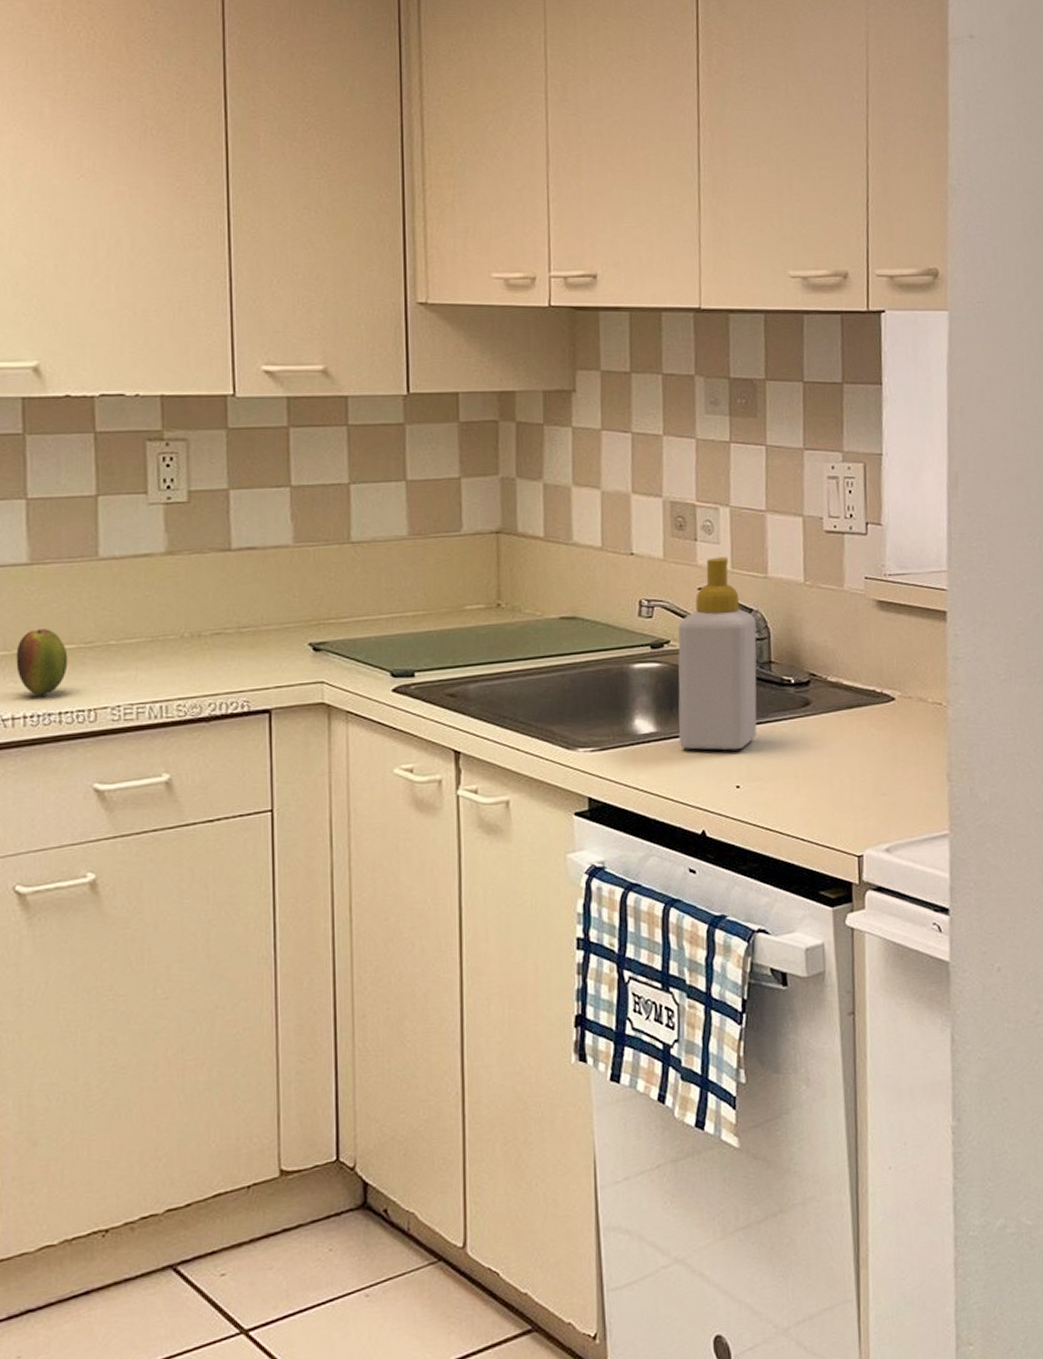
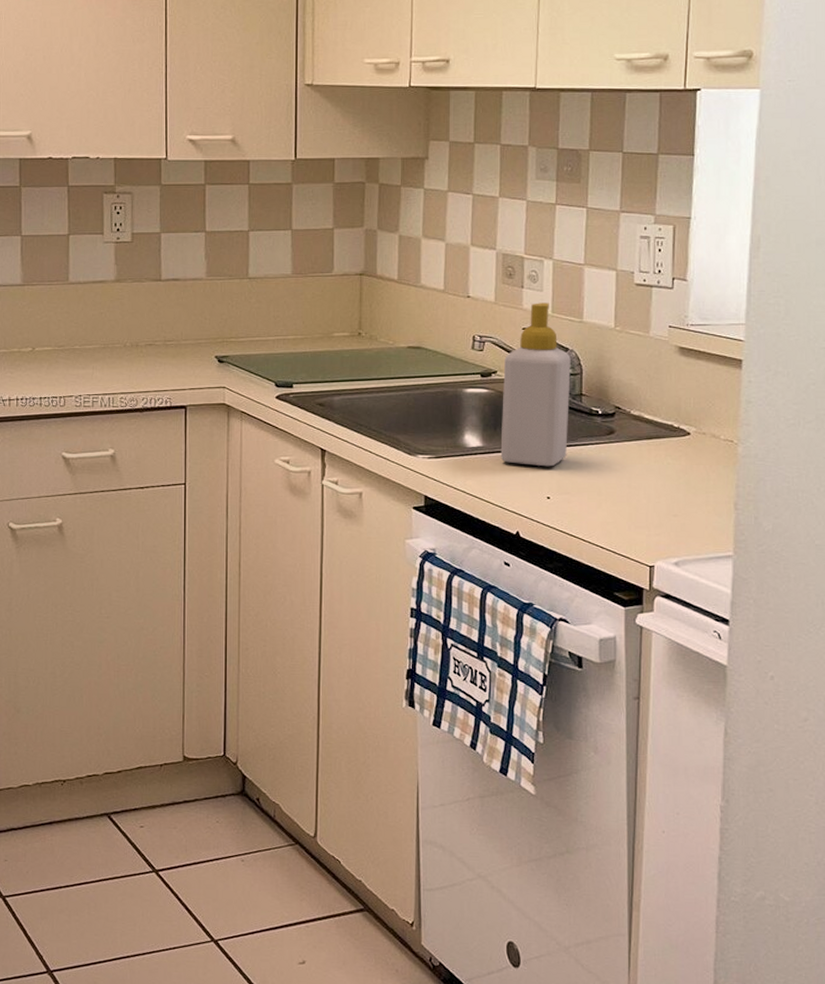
fruit: present [16,629,68,695] -> none [12,334,47,383]

